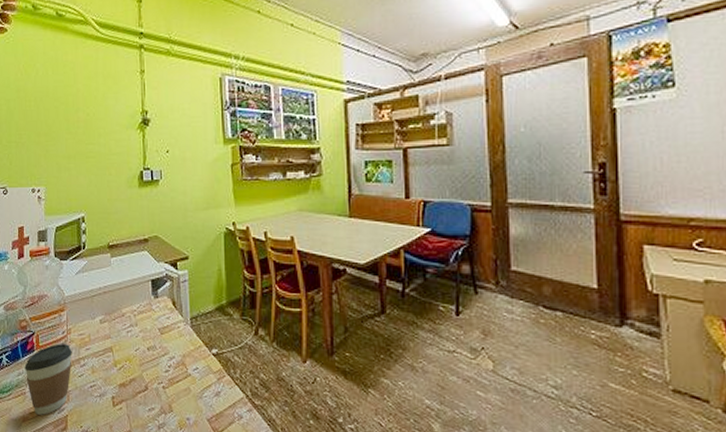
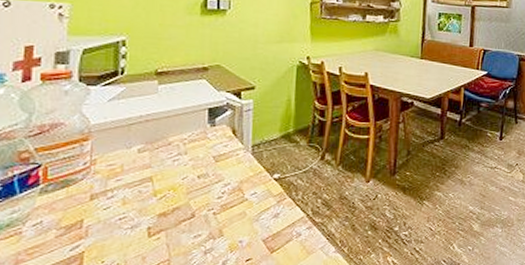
coffee cup: present [24,343,72,415] -> none [22,176,96,255]

